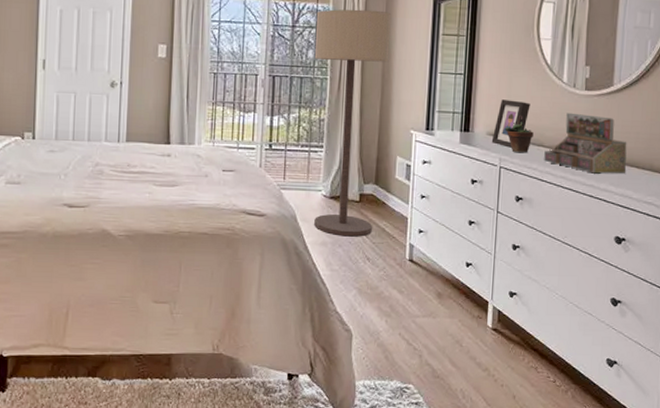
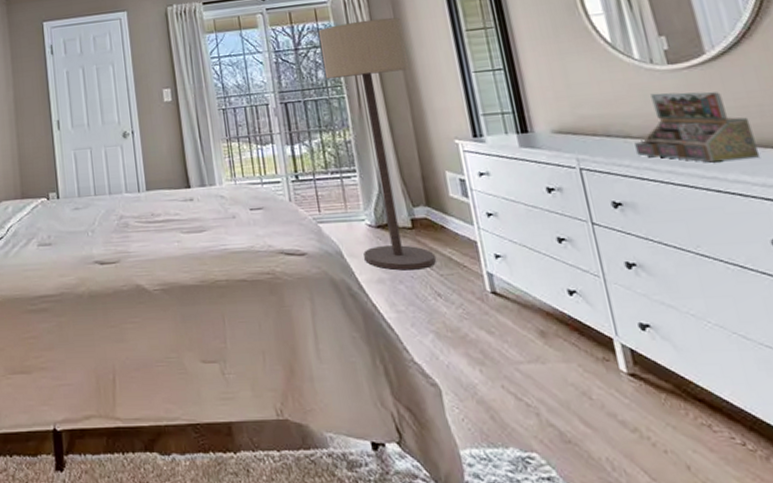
picture frame: present [491,99,530,148] -> none [558,89,600,145]
succulent plant: present [504,115,534,153] -> none [573,105,614,150]

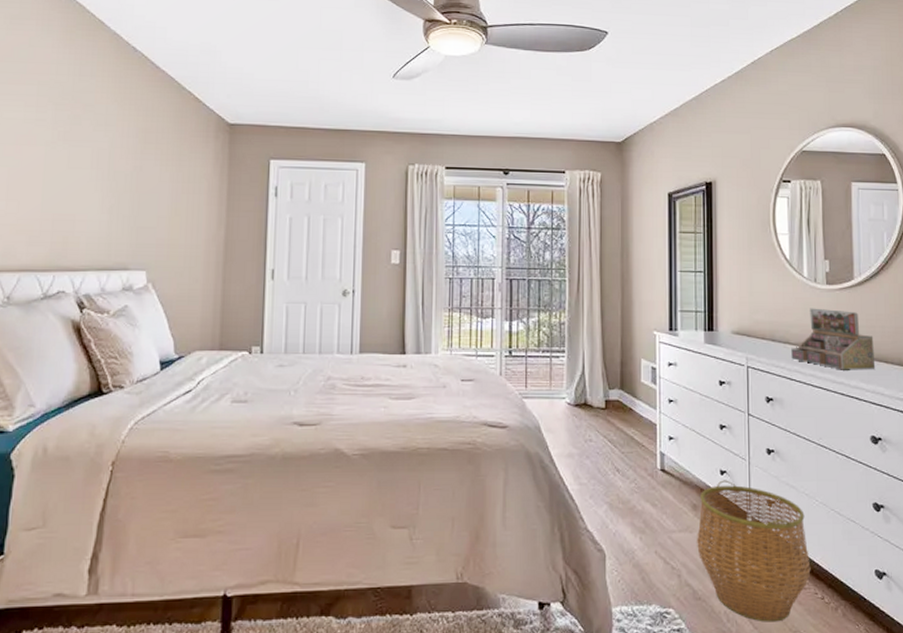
floor lamp: present [318,17,436,271] -> none [551,209,627,447]
basket: none [547,301,719,473] -> present [696,480,811,622]

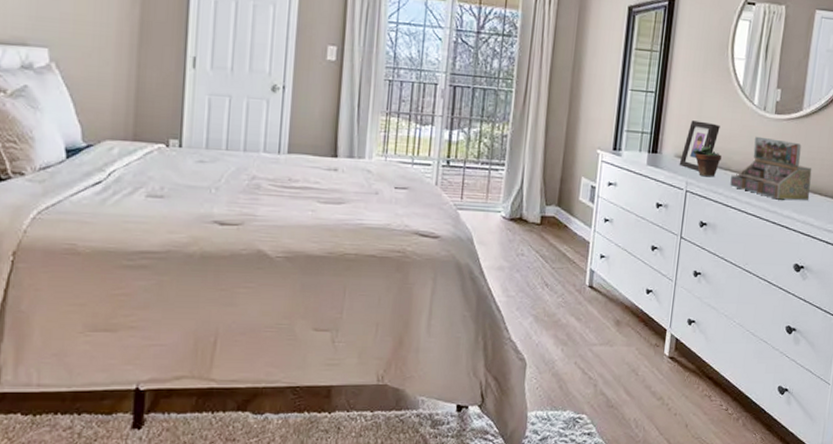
basket: present [696,480,811,622] -> none [615,298,721,429]
picture frame: none [736,296,773,346] -> present [679,120,720,171]
succulent plant: none [749,312,779,352] -> present [693,138,722,178]

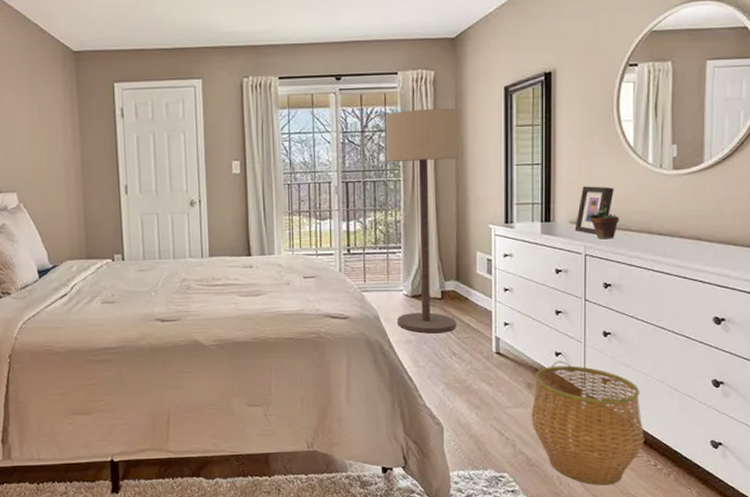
floor lamp: none [491,16,584,262] -> present [385,107,462,334]
basket: none [615,298,721,429] -> present [530,361,645,485]
jewelry box: present [730,136,812,201] -> none [632,194,723,255]

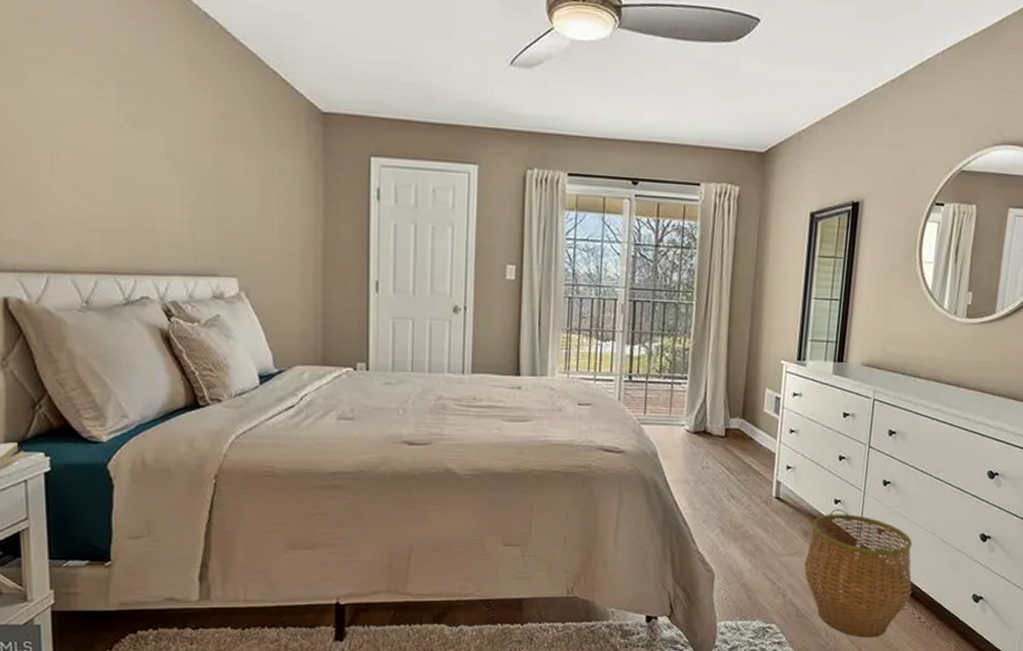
floor lamp: present [385,107,462,334] -> none [676,227,764,474]
picture frame: present [574,186,614,235] -> none [866,327,909,379]
succulent plant: present [588,201,619,239] -> none [880,345,910,385]

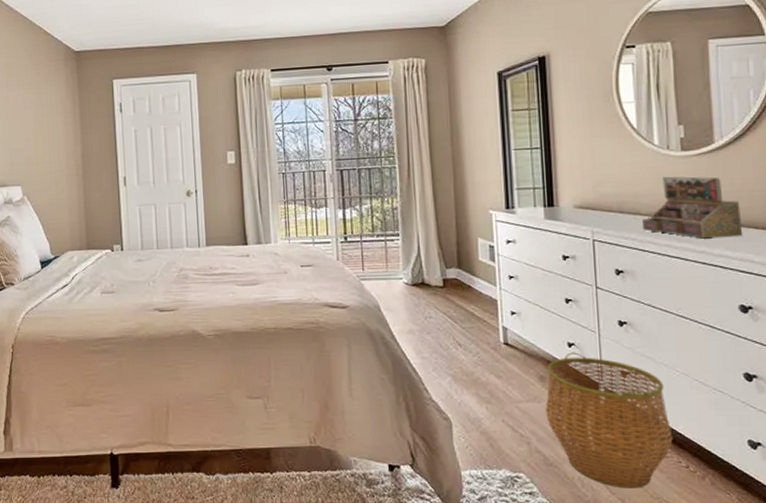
jewelry box: none [919,341,1006,407] -> present [642,176,743,239]

